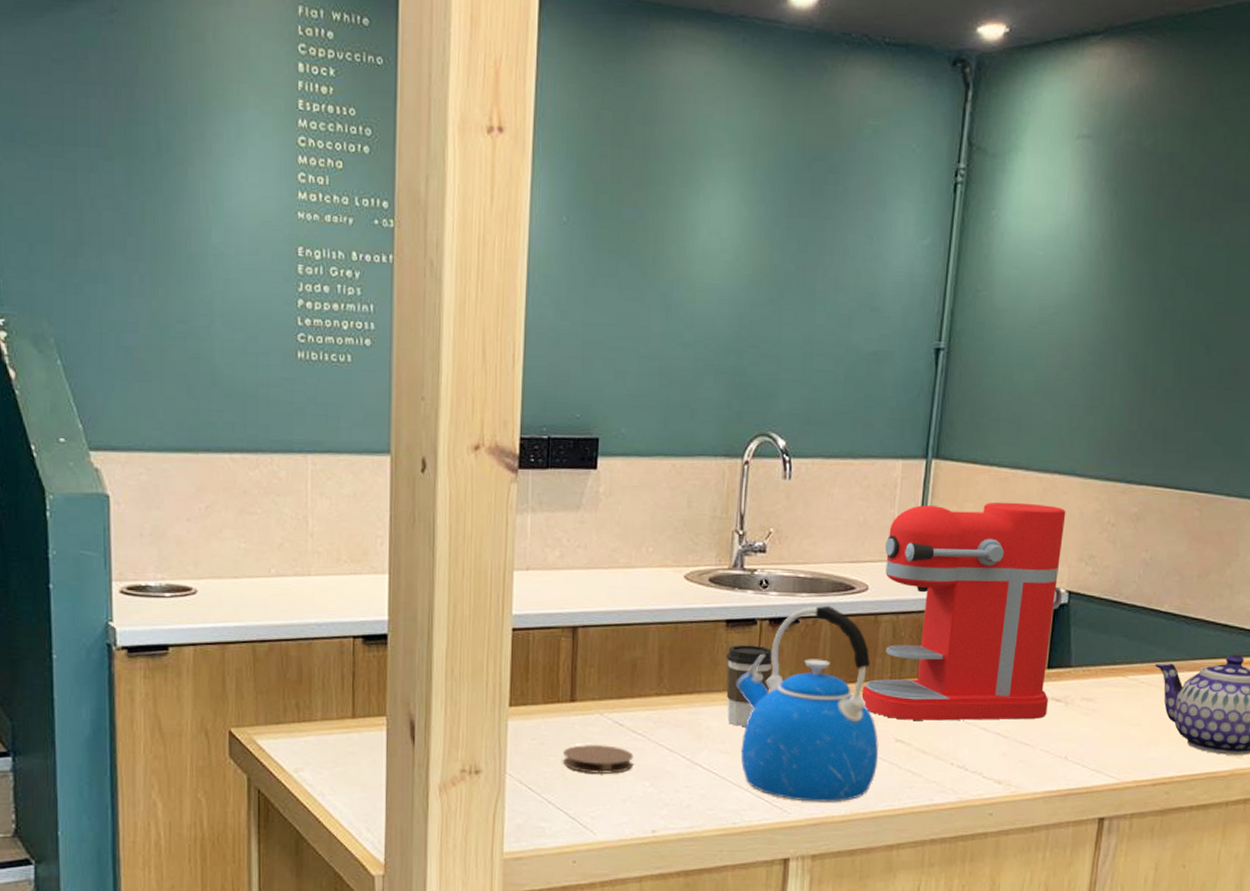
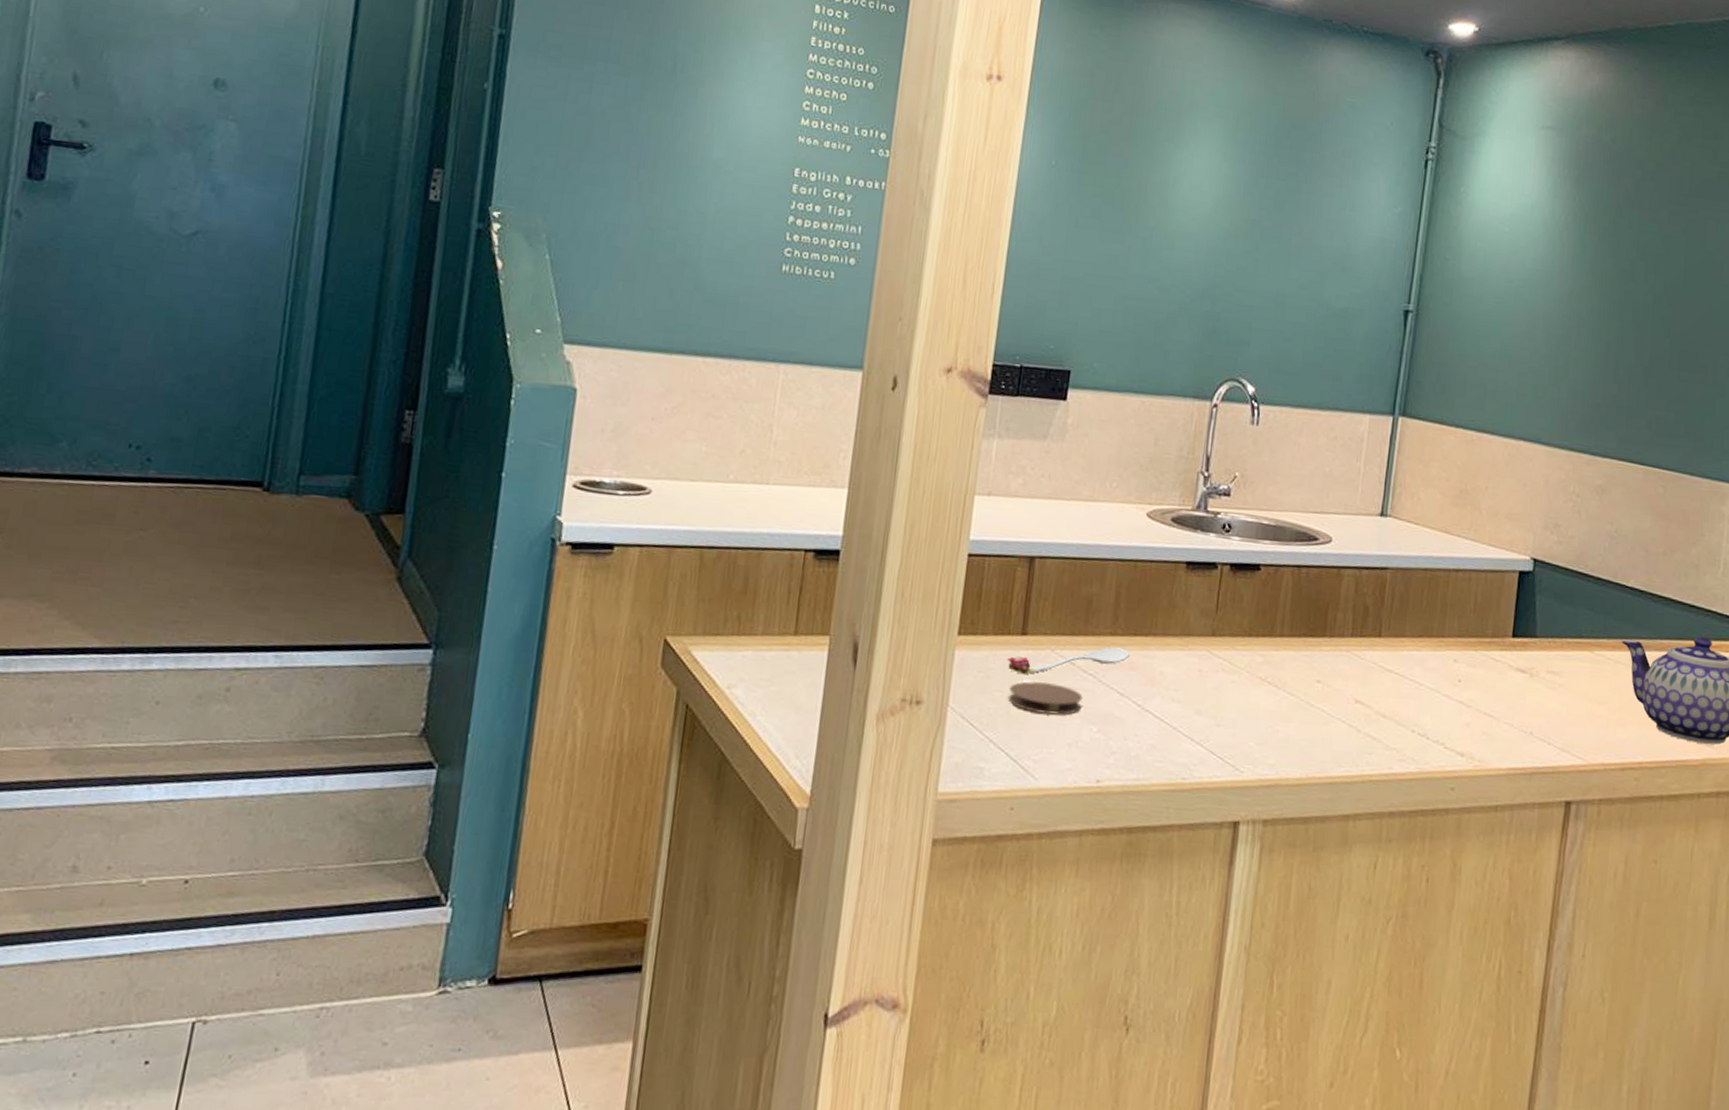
spoon: none [557,707,676,739] -> present [1006,647,1130,675]
coffee cup: present [726,645,773,727] -> none [1182,588,1233,676]
kettle: present [736,606,879,802] -> none [1193,555,1337,764]
coffee maker: present [861,502,1066,721] -> none [1321,461,1531,689]

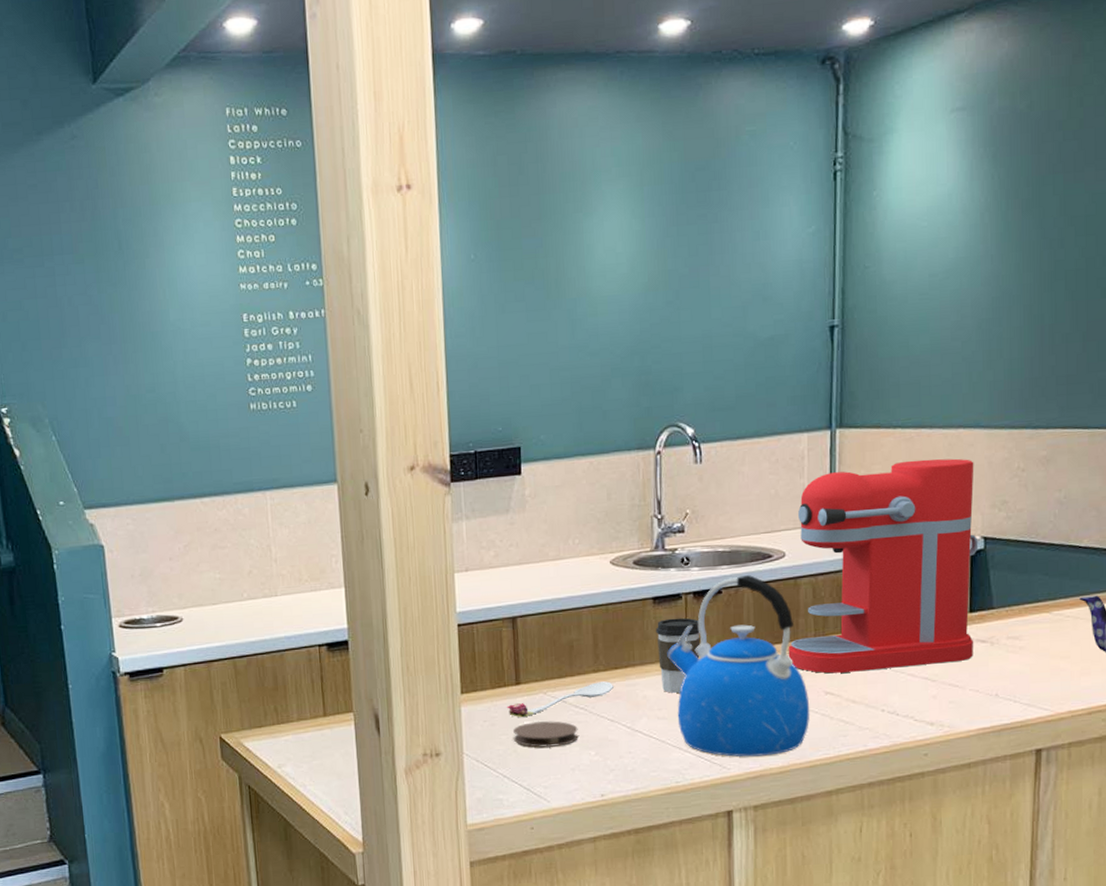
coffee cup: none [1182,588,1233,676] -> present [656,617,701,694]
kettle: none [1193,555,1337,764] -> present [667,575,810,757]
coffee maker: none [1321,461,1531,689] -> present [788,458,979,674]

